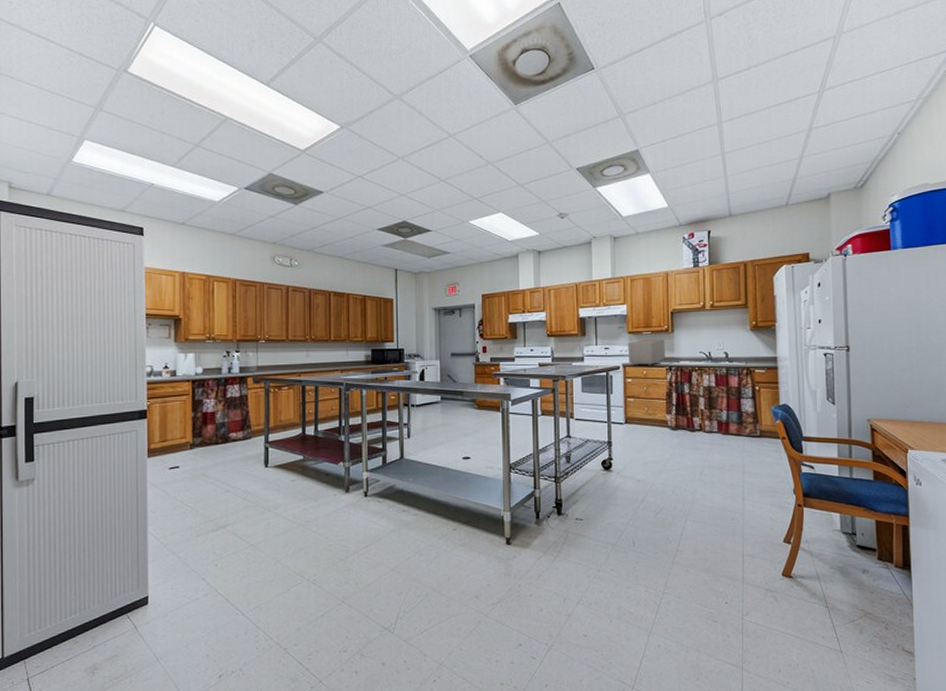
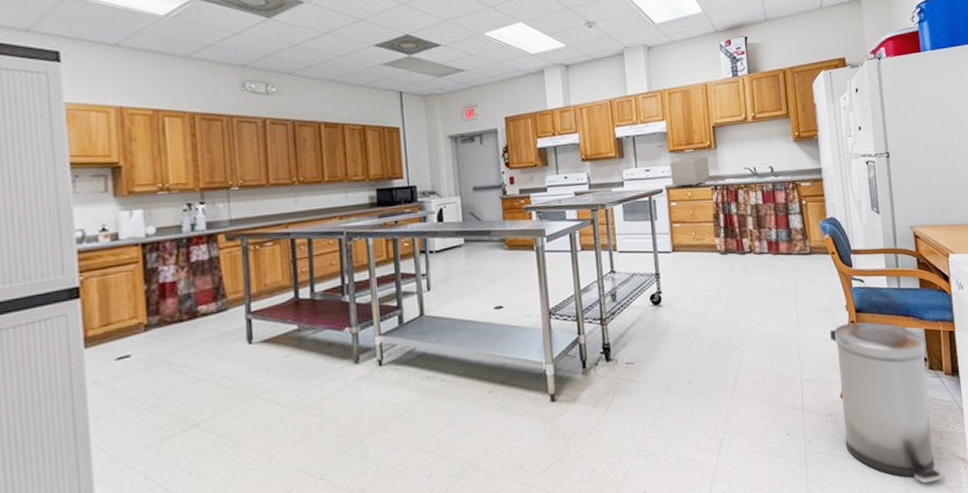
pedal bin: none [775,506,889,669] -> present [829,322,946,483]

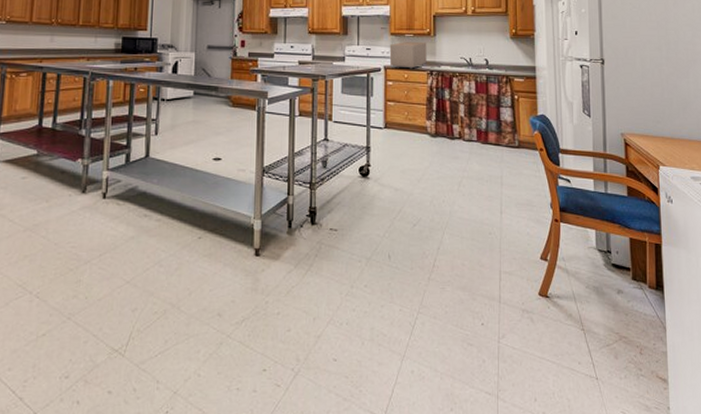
pedal bin: present [829,322,946,483] -> none [532,221,644,398]

